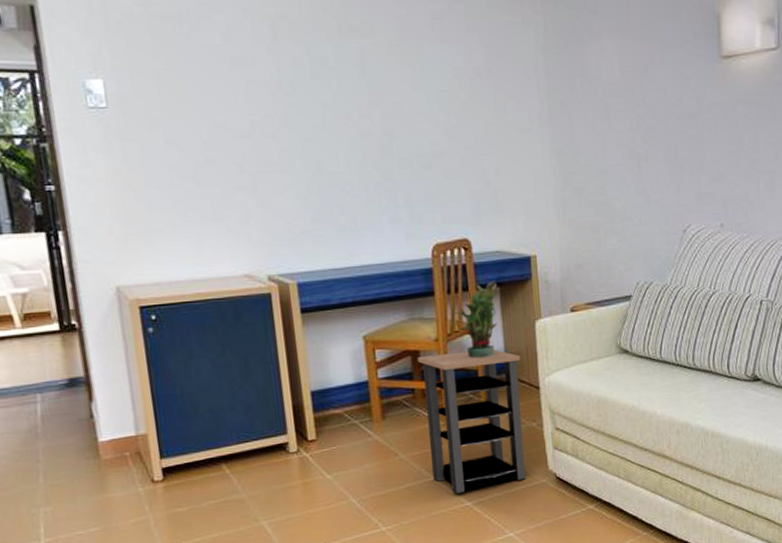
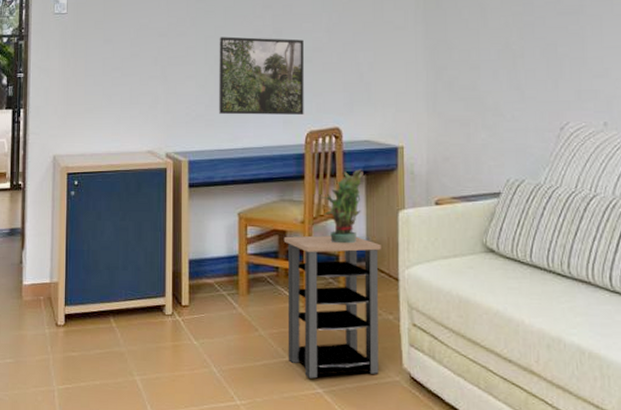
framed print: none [319,139,428,229] -> present [219,36,304,115]

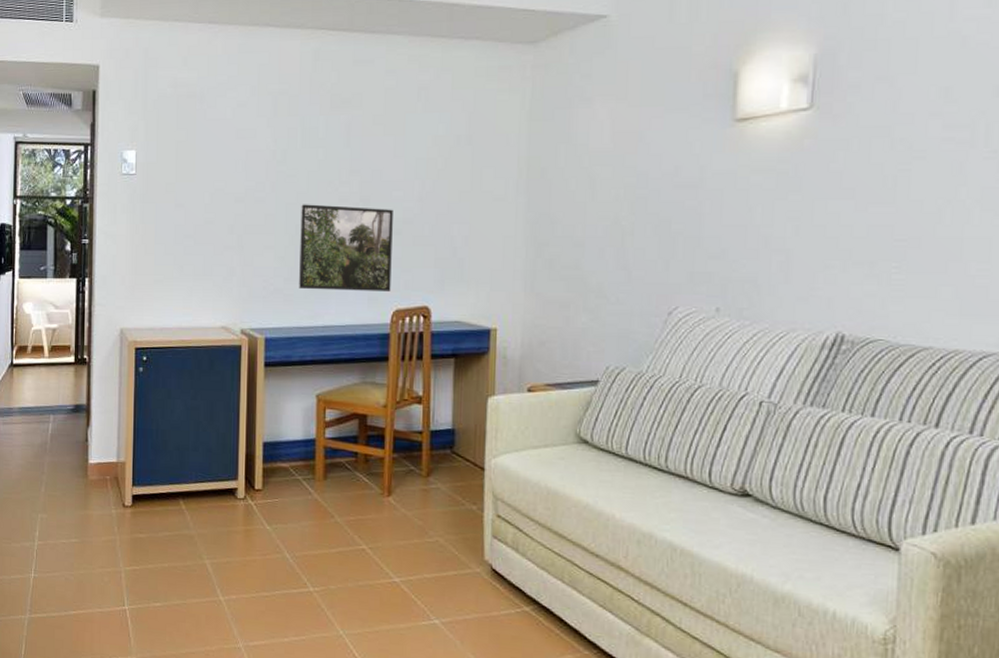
side table: present [283,235,381,379] -> none [364,420,468,568]
potted plant: present [320,169,363,244] -> none [404,352,452,431]

